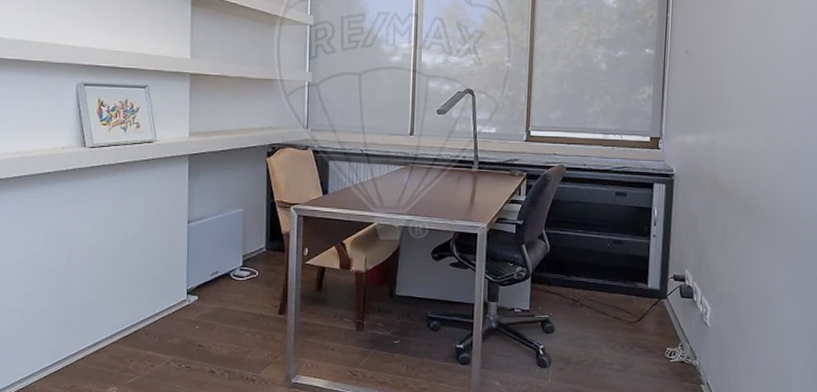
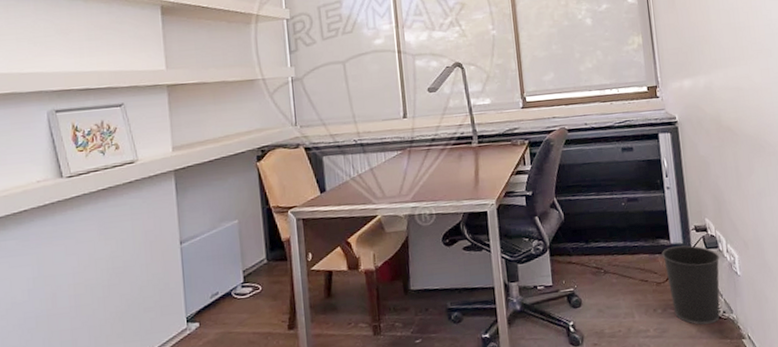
wastebasket: none [638,291,693,367] -> present [662,245,720,325]

